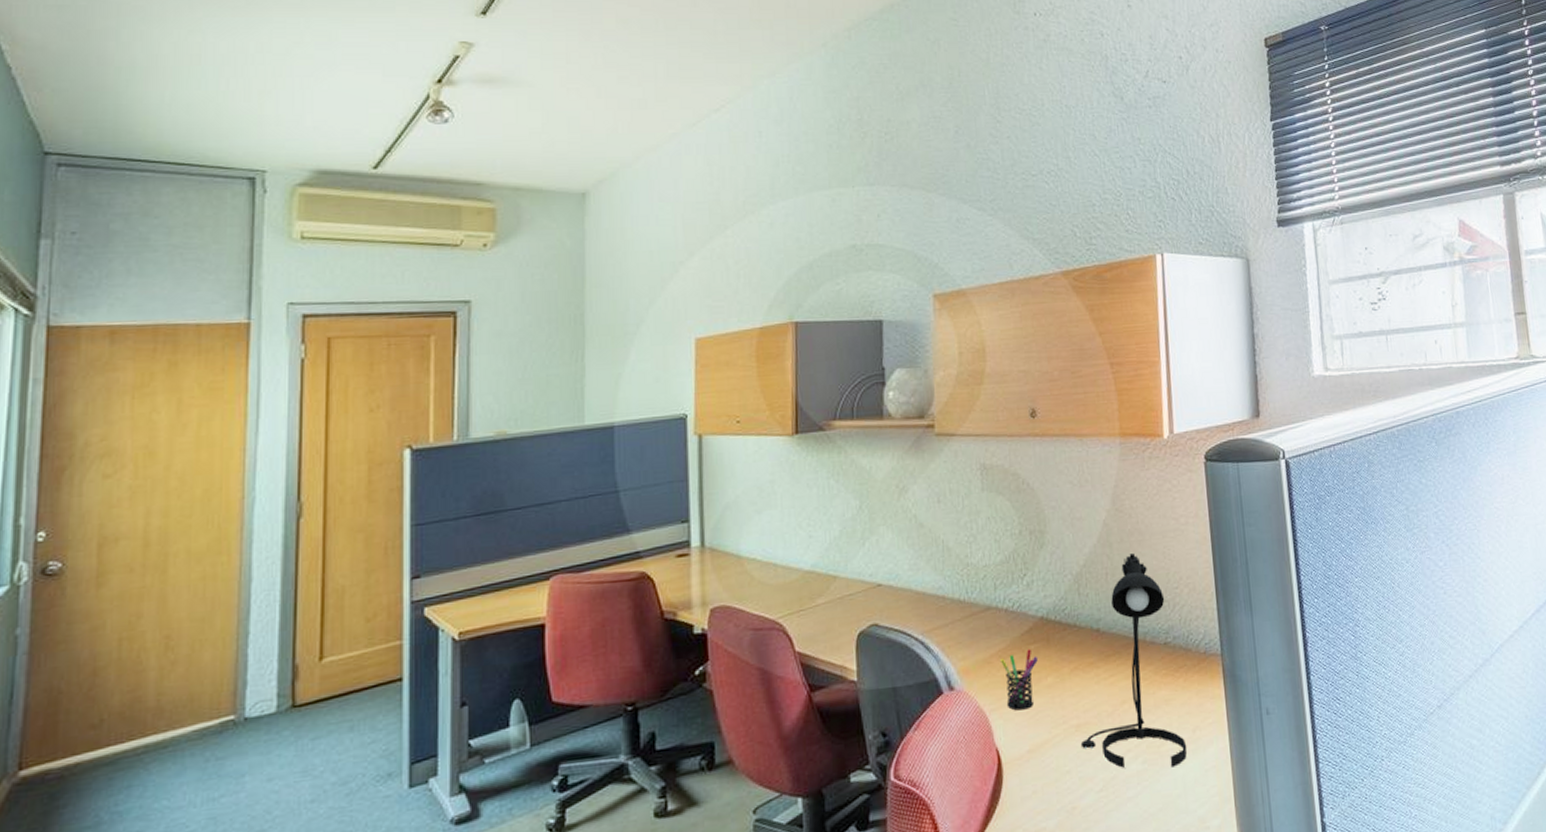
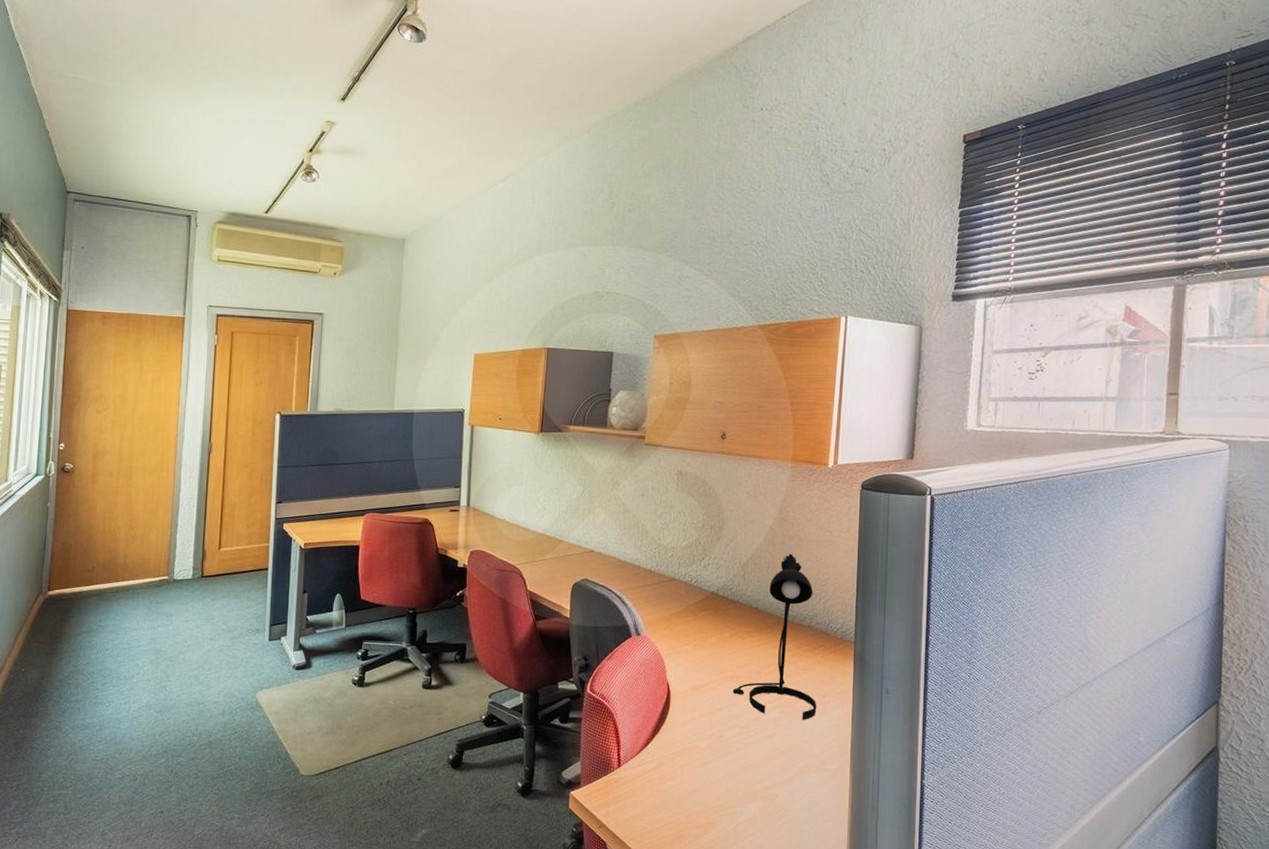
pen holder: present [1000,648,1038,711] -> none [677,614,706,658]

